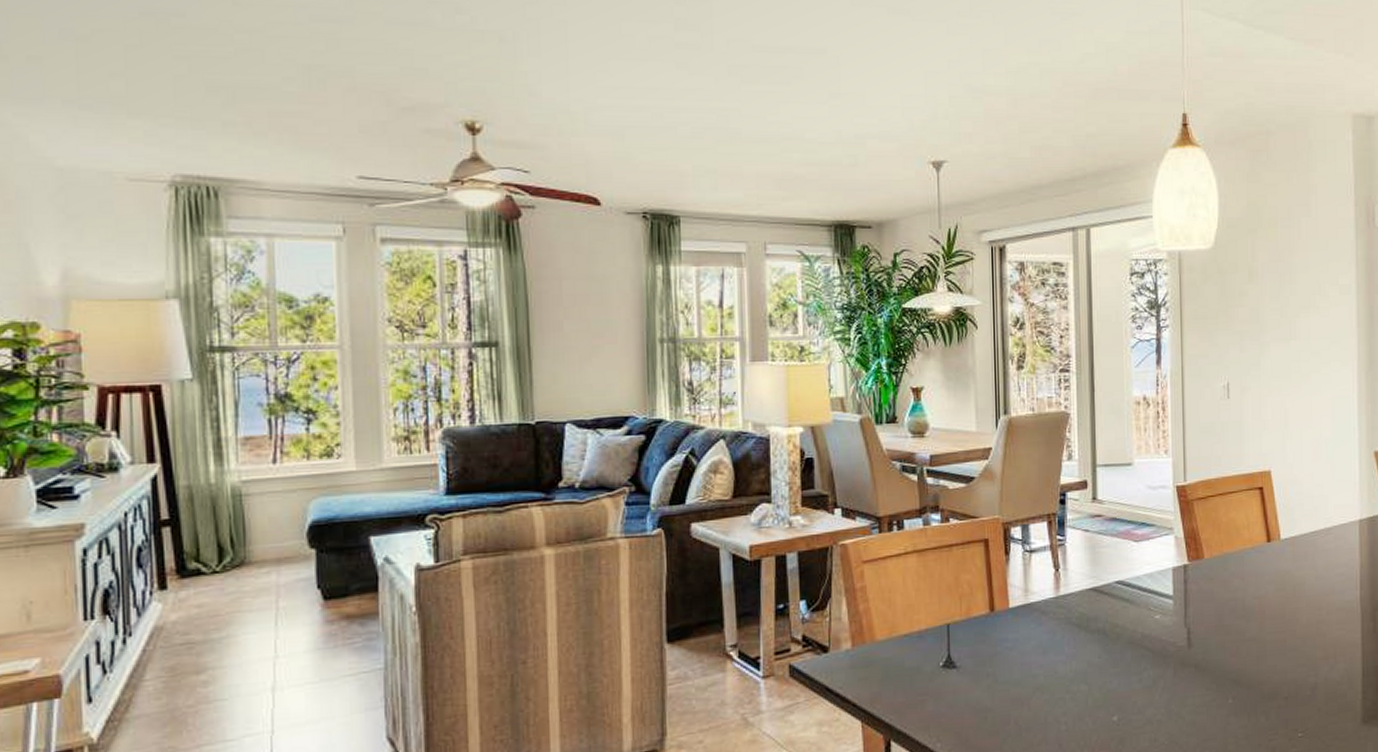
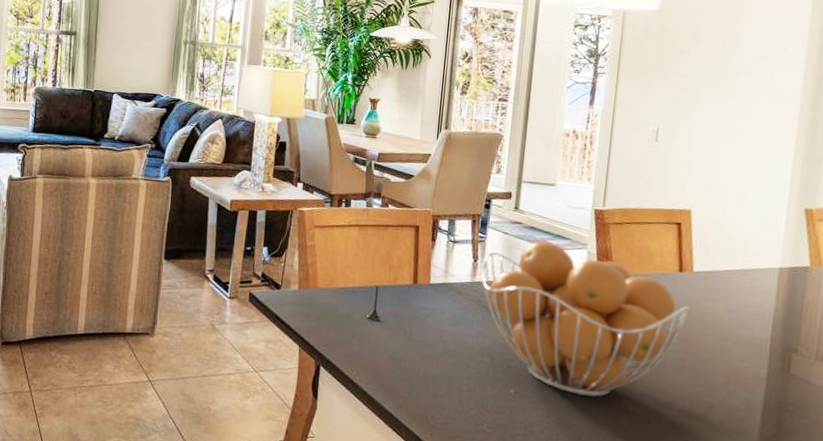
fruit basket: none [1064,532,1282,707] -> present [480,241,689,398]

